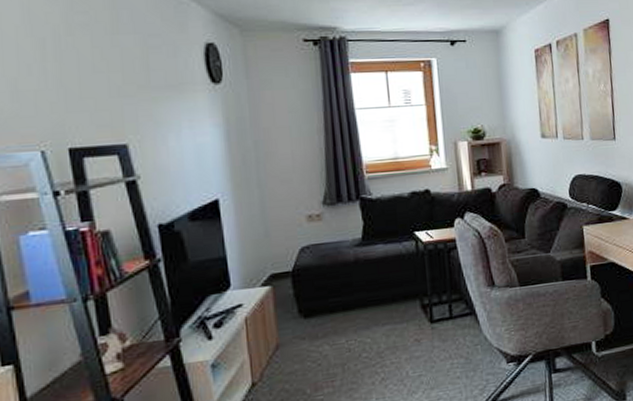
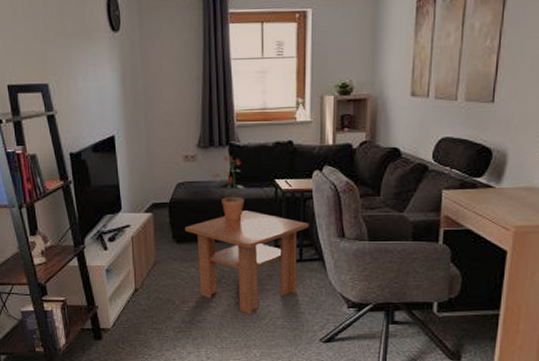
coffee table: none [312,269,457,391] -> present [184,210,309,314]
potted plant: none [342,210,382,284] -> present [212,155,245,221]

